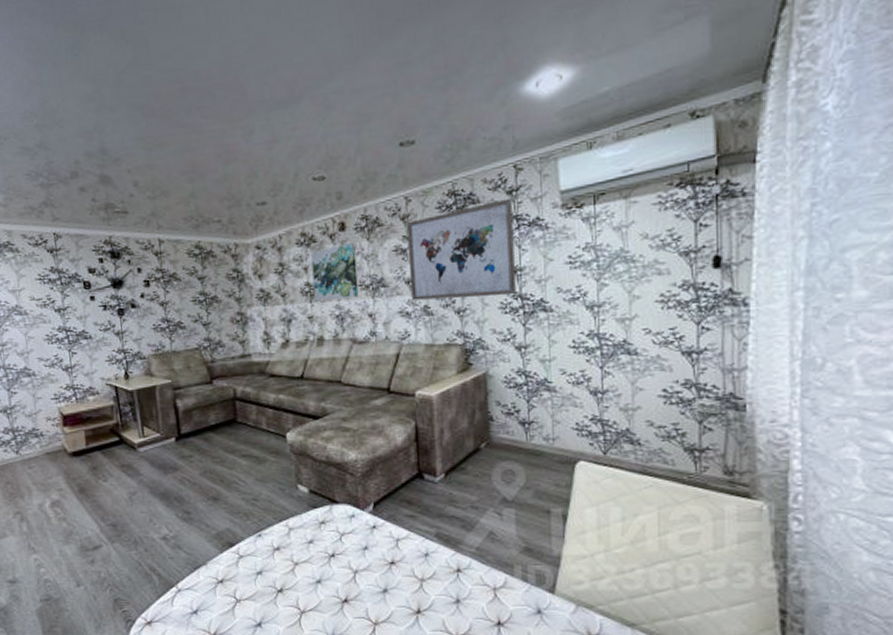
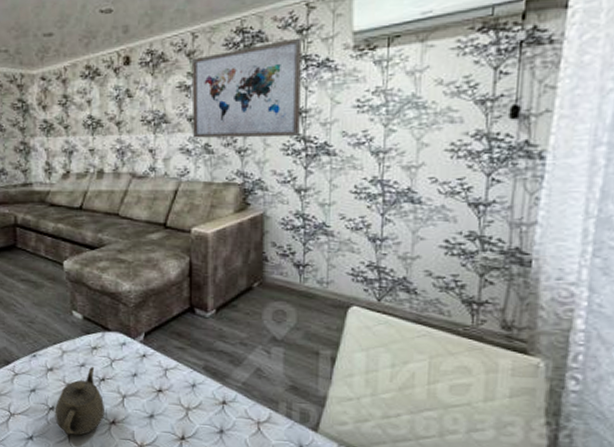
teapot: none [283,542,336,618] -> present [54,366,104,436]
wall art: present [311,243,359,302] -> none [95,77,140,135]

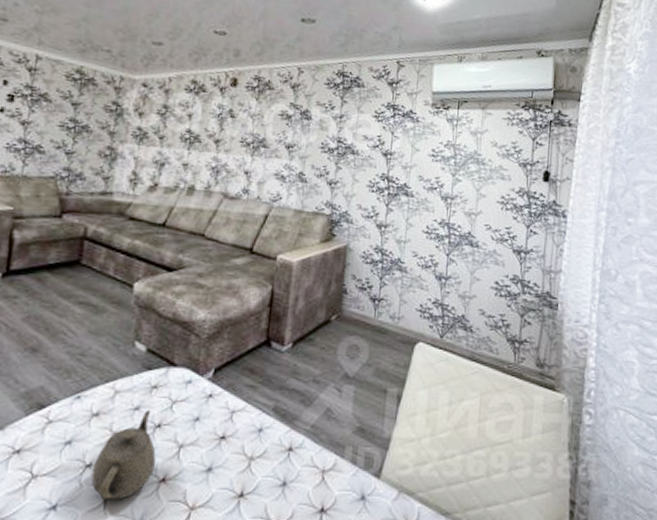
wall art: present [193,37,302,138] -> none [289,88,392,176]

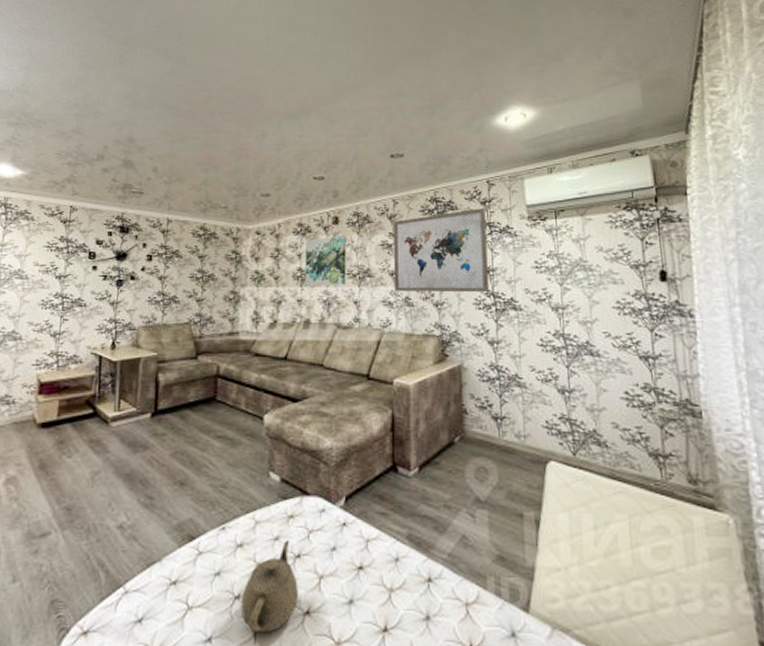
wall art: none [193,99,244,154] -> present [305,235,346,286]
wall art: none [289,88,392,176] -> present [394,208,489,293]

